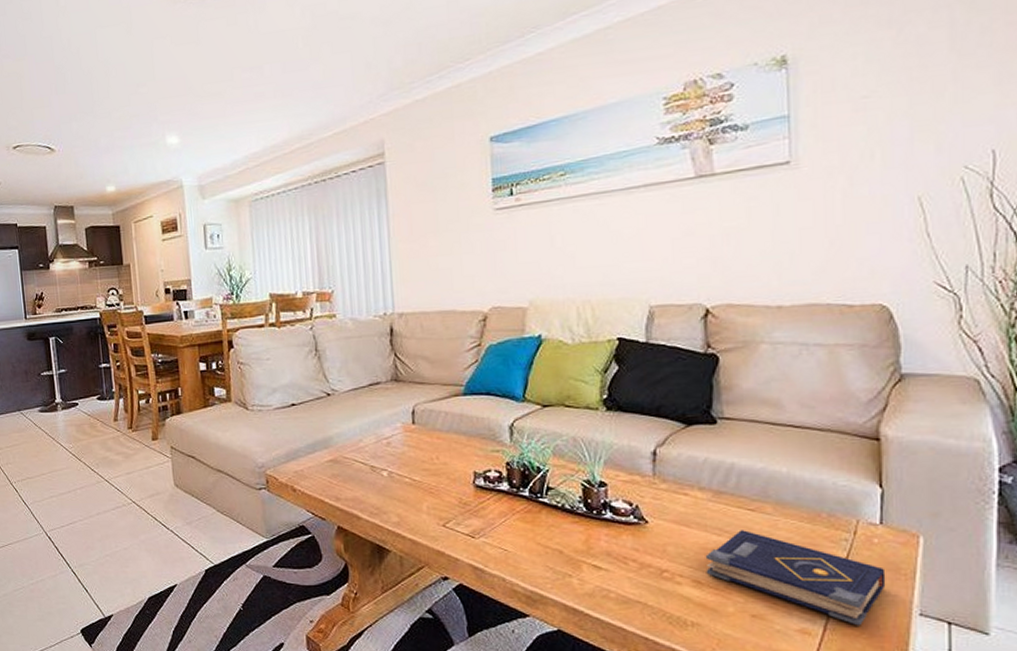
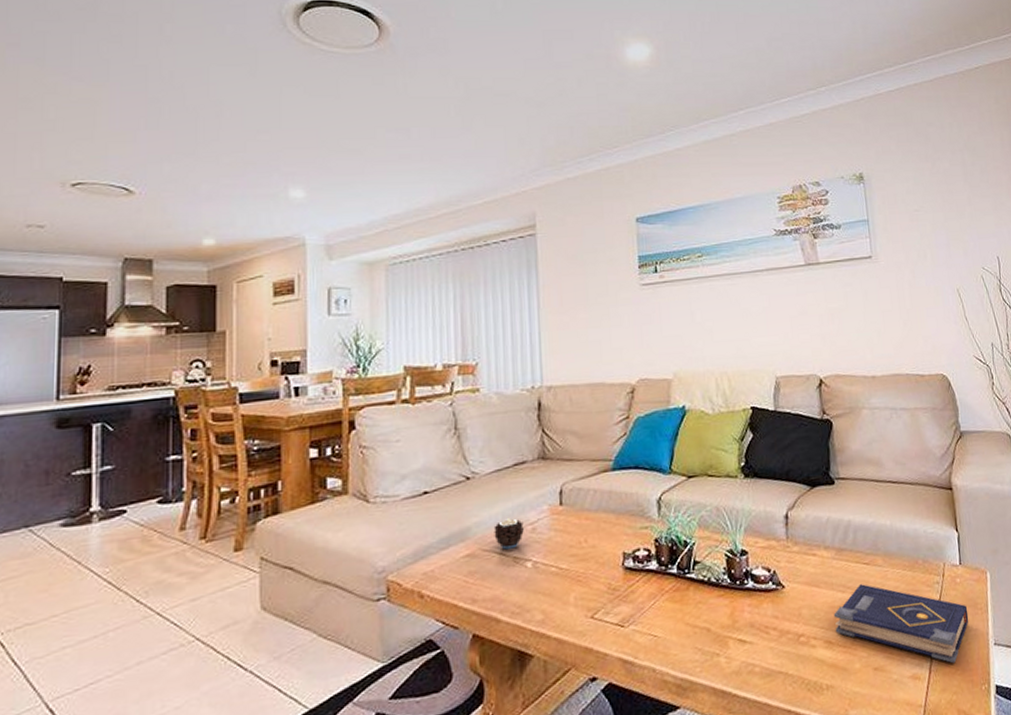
candle: none [352,431,380,459] -> present [494,517,524,550]

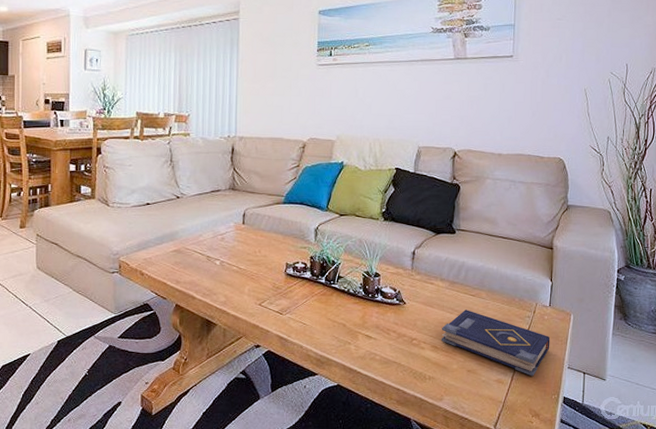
candle: present [494,517,524,550] -> none [194,228,216,250]

